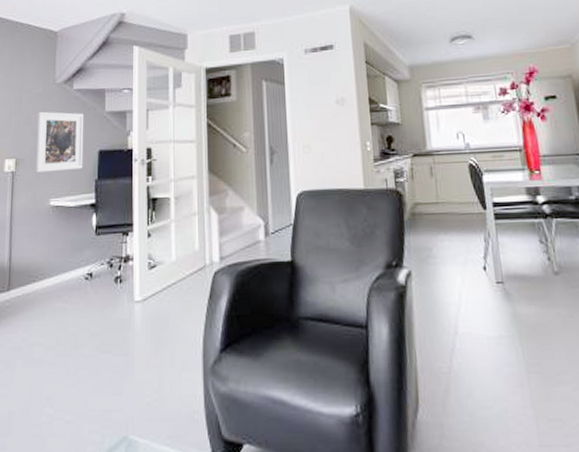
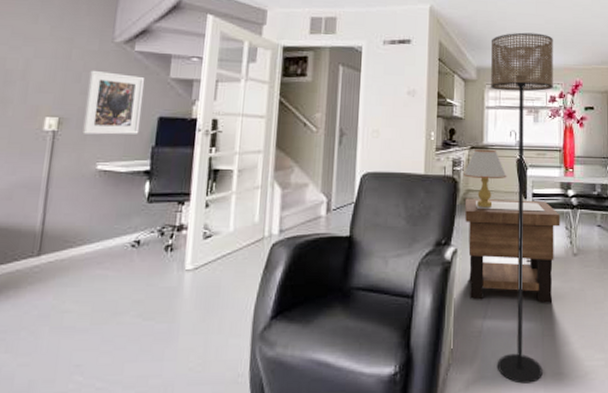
table lamp: none [408,155,460,222] -> present [464,149,507,208]
side table: none [414,211,536,333] -> present [465,198,560,303]
floor lamp: none [422,19,534,431] -> present [491,32,553,384]

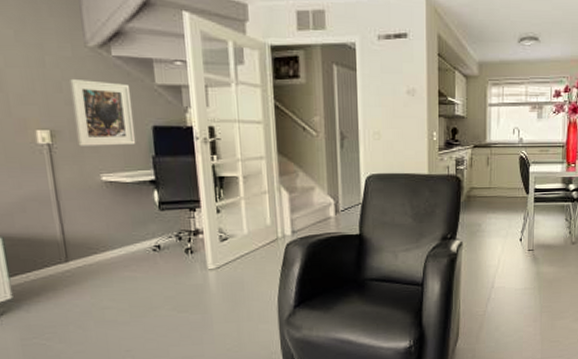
table lamp: present [464,149,507,208] -> none [467,147,510,204]
side table: present [465,198,560,303] -> none [469,195,561,286]
floor lamp: present [491,32,553,384] -> none [494,21,560,351]

